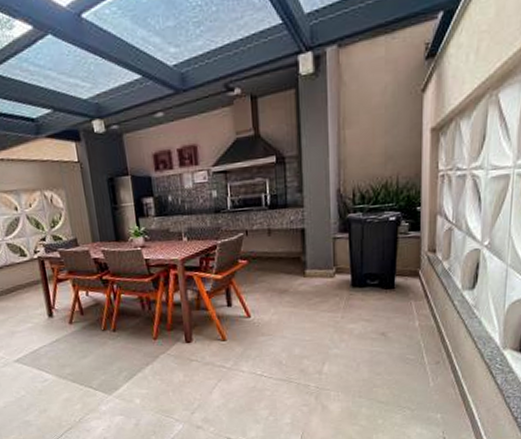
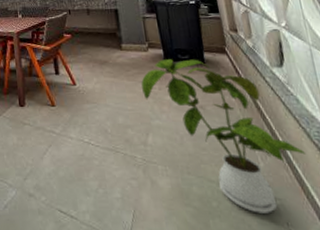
house plant: none [323,284,474,426] -> present [141,59,305,213]

